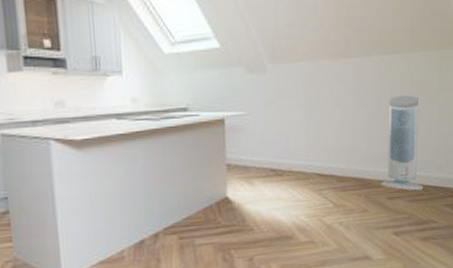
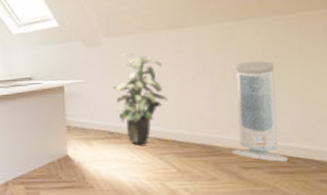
indoor plant: none [276,81,329,181] -> present [112,51,169,144]

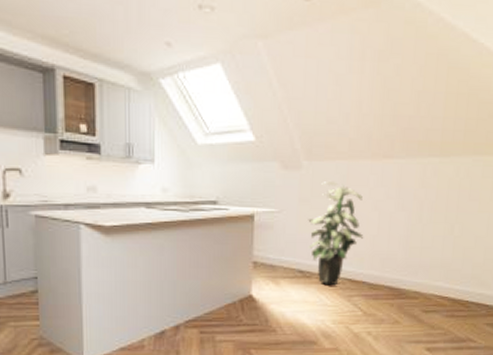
air purifier: present [232,61,289,162] -> none [416,202,466,306]

